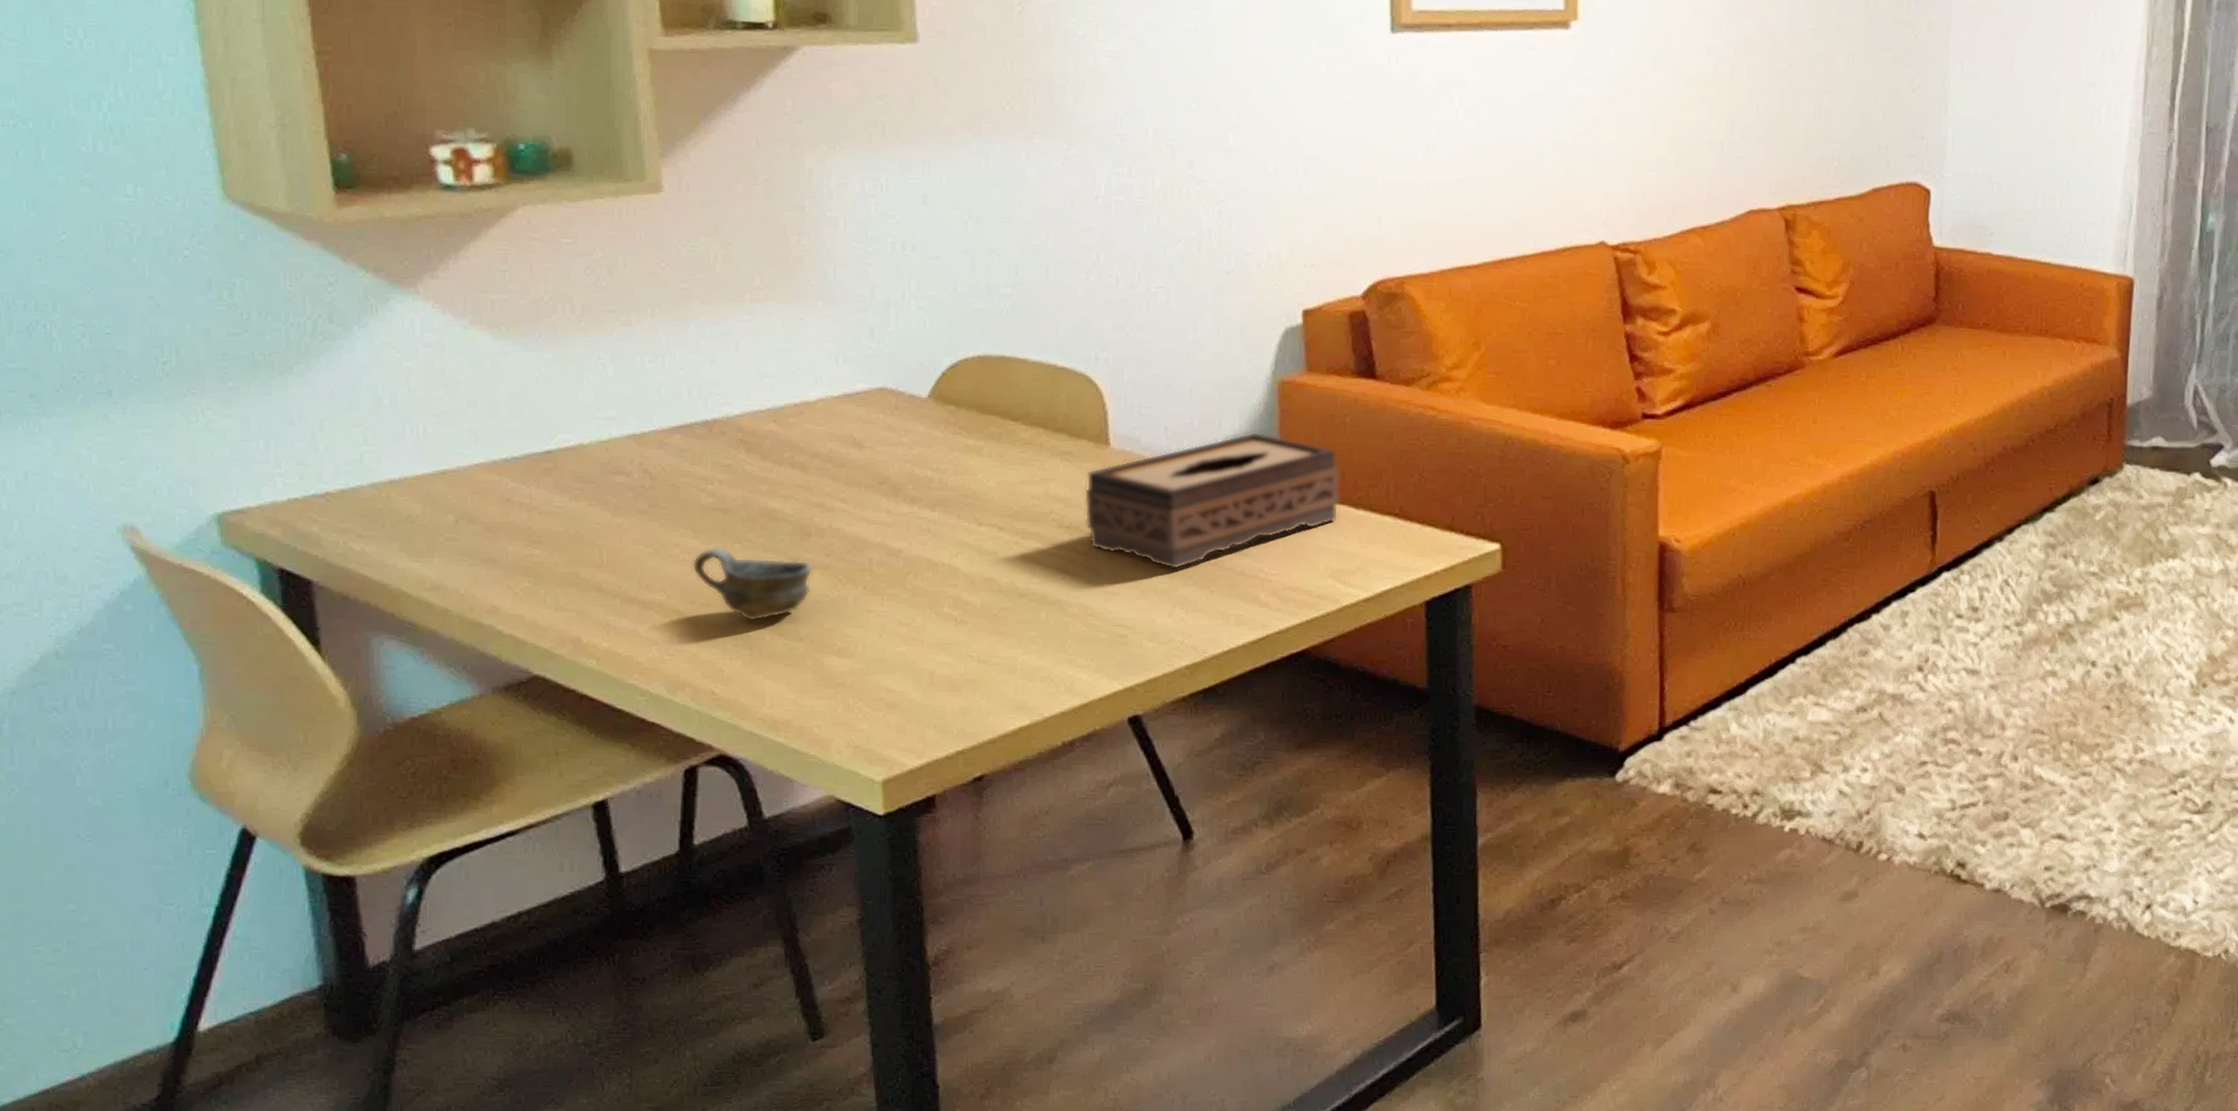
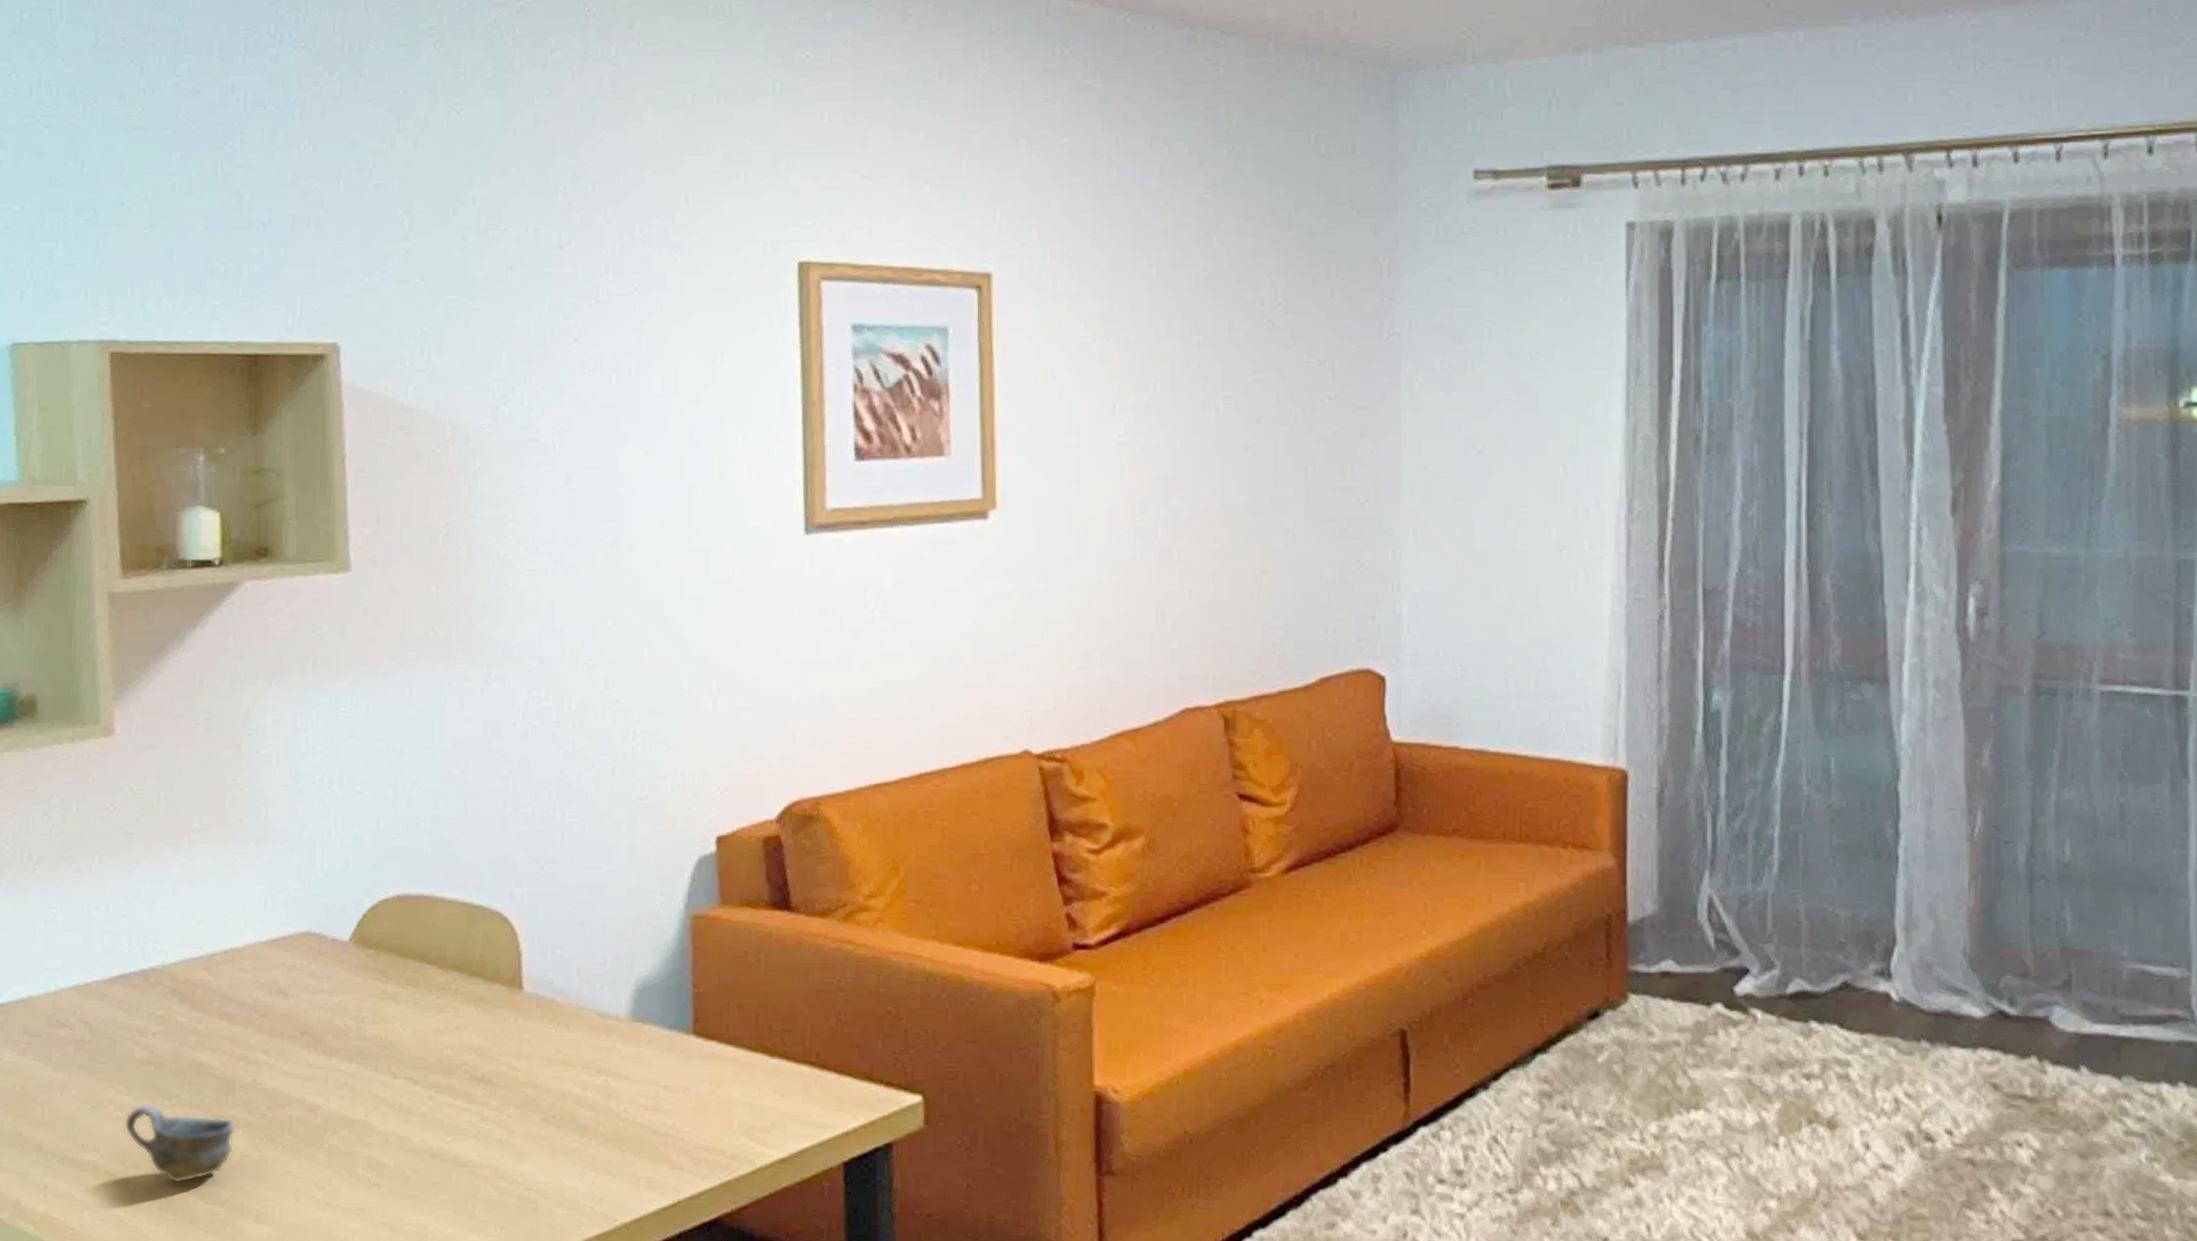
tissue box: present [1083,432,1341,570] -> none [496,972,755,1127]

